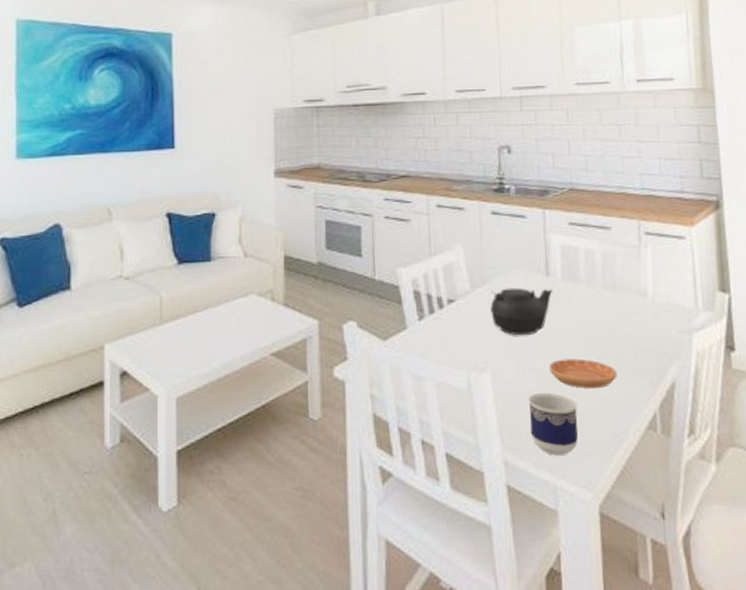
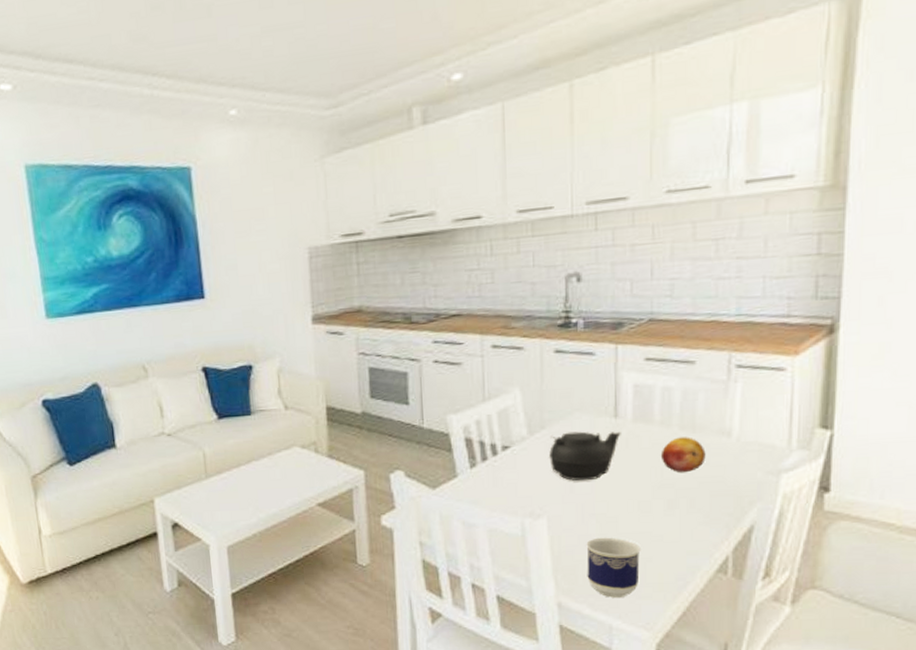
saucer: present [549,358,617,388] -> none [612,503,688,533]
fruit: none [588,296,628,329] -> present [660,437,706,472]

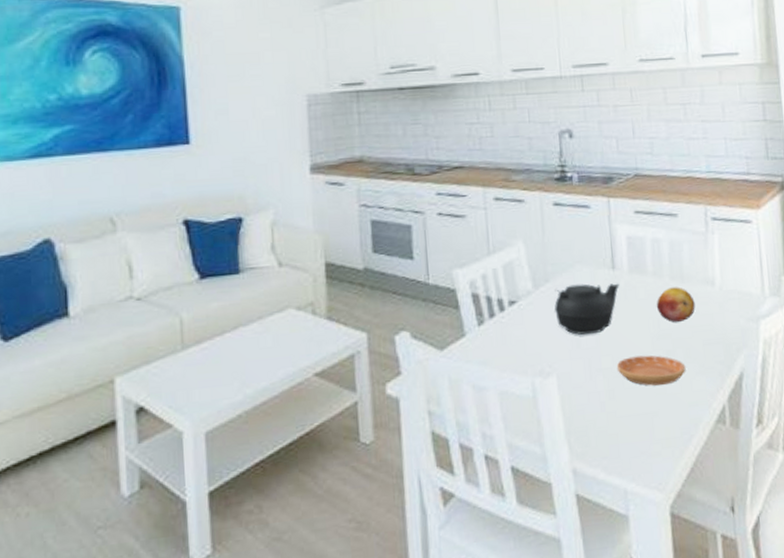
cup: present [586,537,641,598] -> none [596,393,648,459]
saucer: none [612,503,688,533] -> present [617,355,686,386]

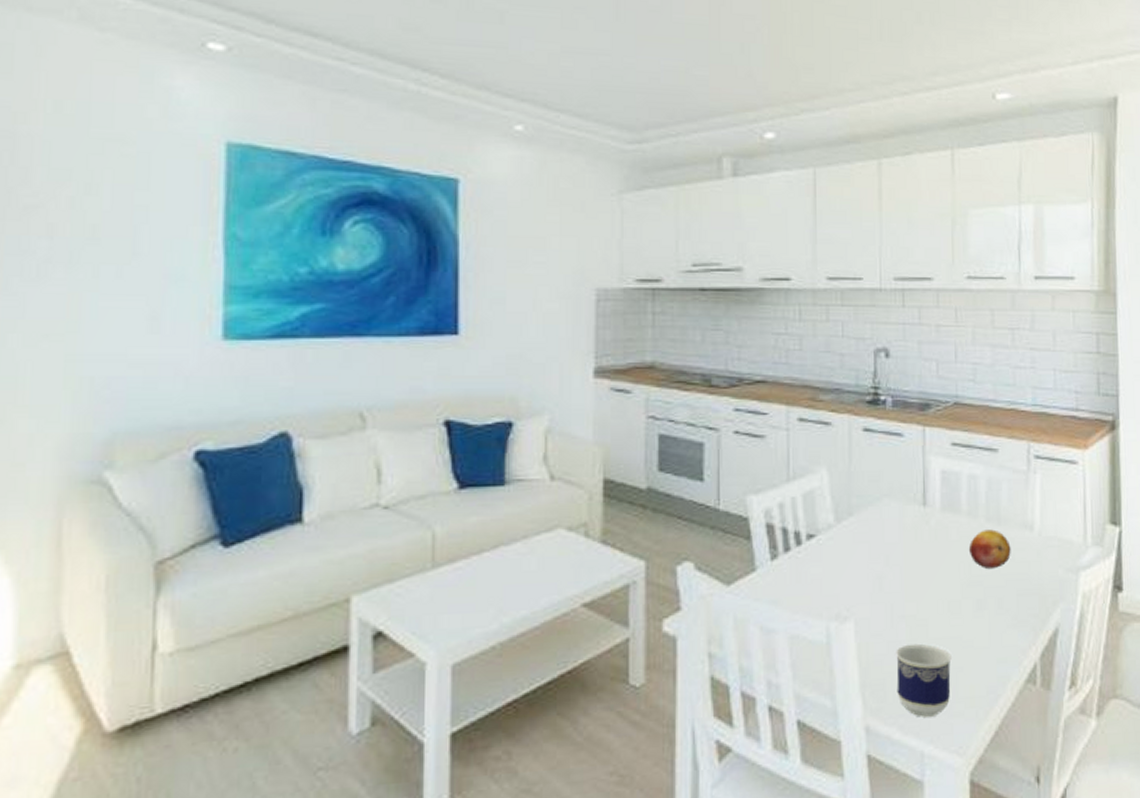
teapot: present [554,283,620,336] -> none [857,520,930,578]
cup: none [596,393,648,459] -> present [896,643,952,717]
saucer: present [617,355,686,386] -> none [922,603,997,638]

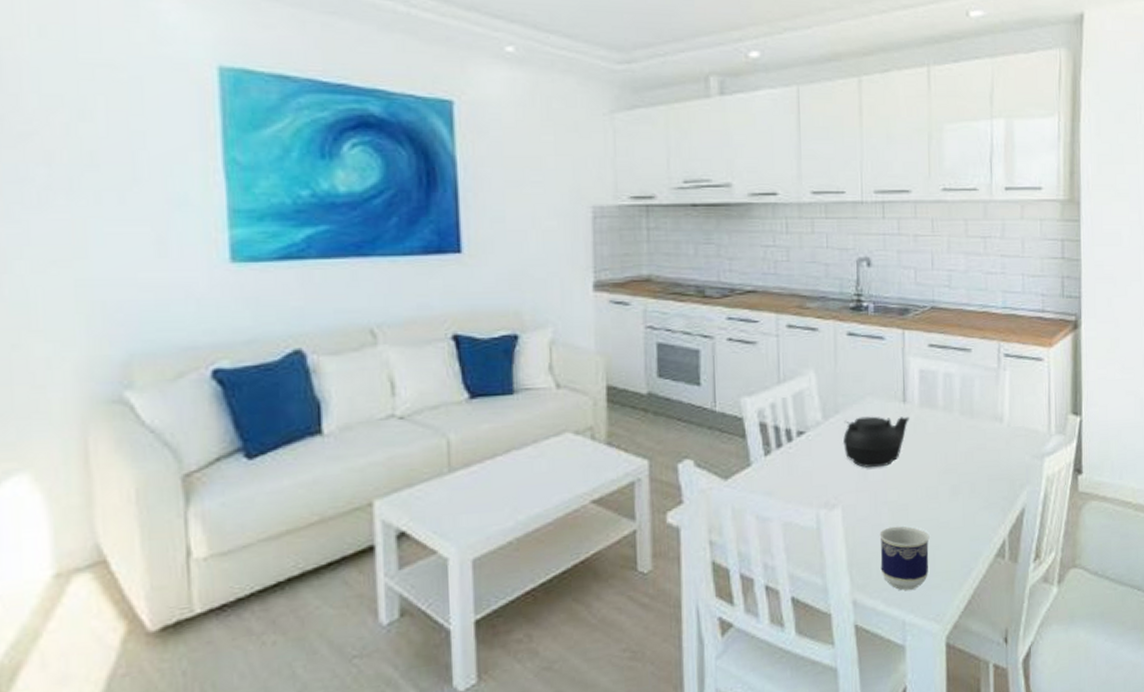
teapot: none [857,520,930,578] -> present [843,416,909,468]
fruit: present [968,529,1011,568] -> none [944,422,983,457]

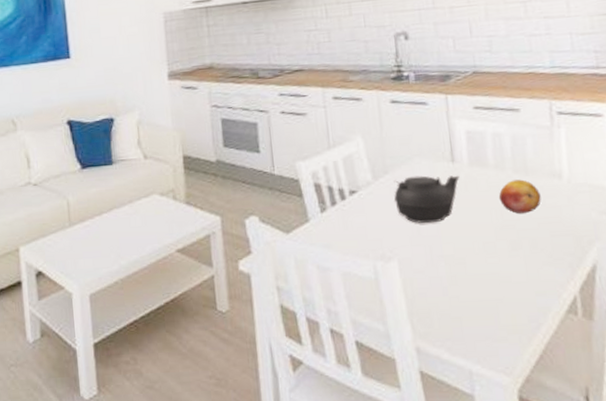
cup: present [879,526,930,591] -> none [438,279,493,341]
fruit: none [944,422,983,457] -> present [498,179,541,214]

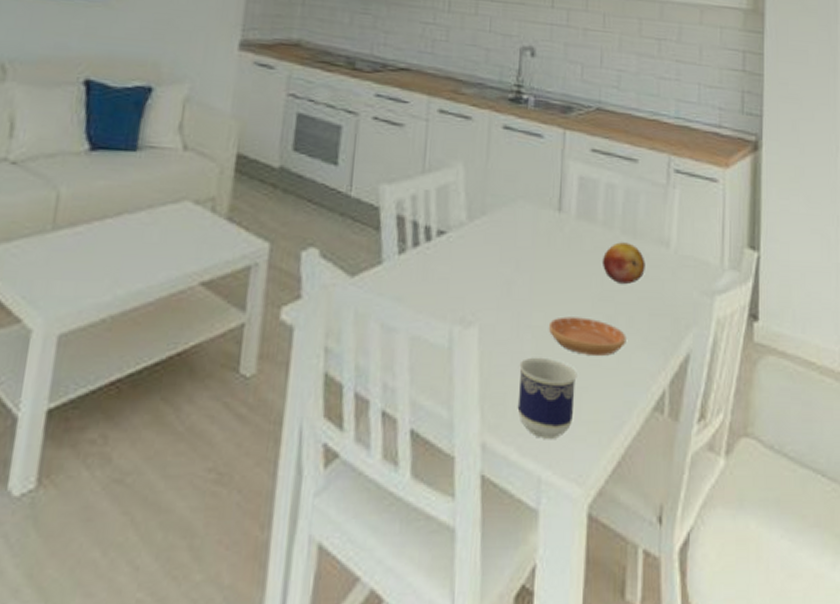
teapot: present [394,175,460,224] -> none [487,222,564,284]
cup: none [438,279,493,341] -> present [517,357,577,439]
saucer: none [459,244,533,274] -> present [549,316,626,356]

